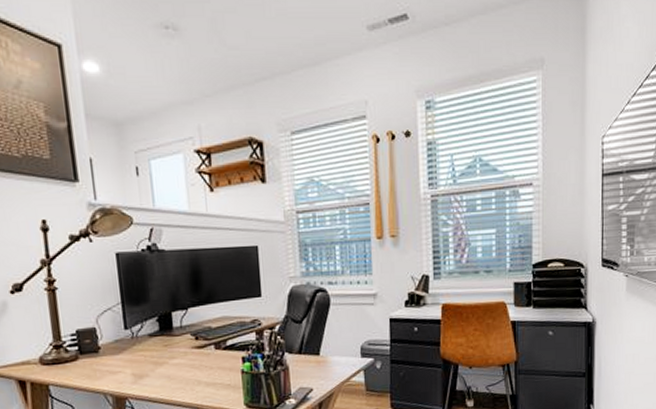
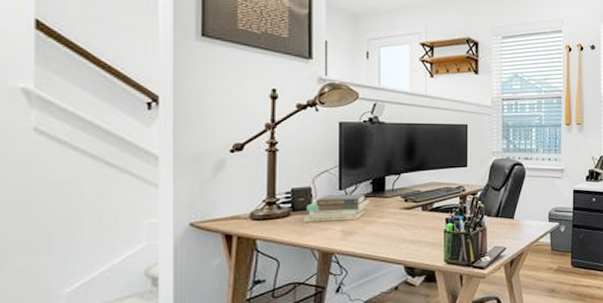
books: none [92,332,158,366] -> present [303,194,369,223]

